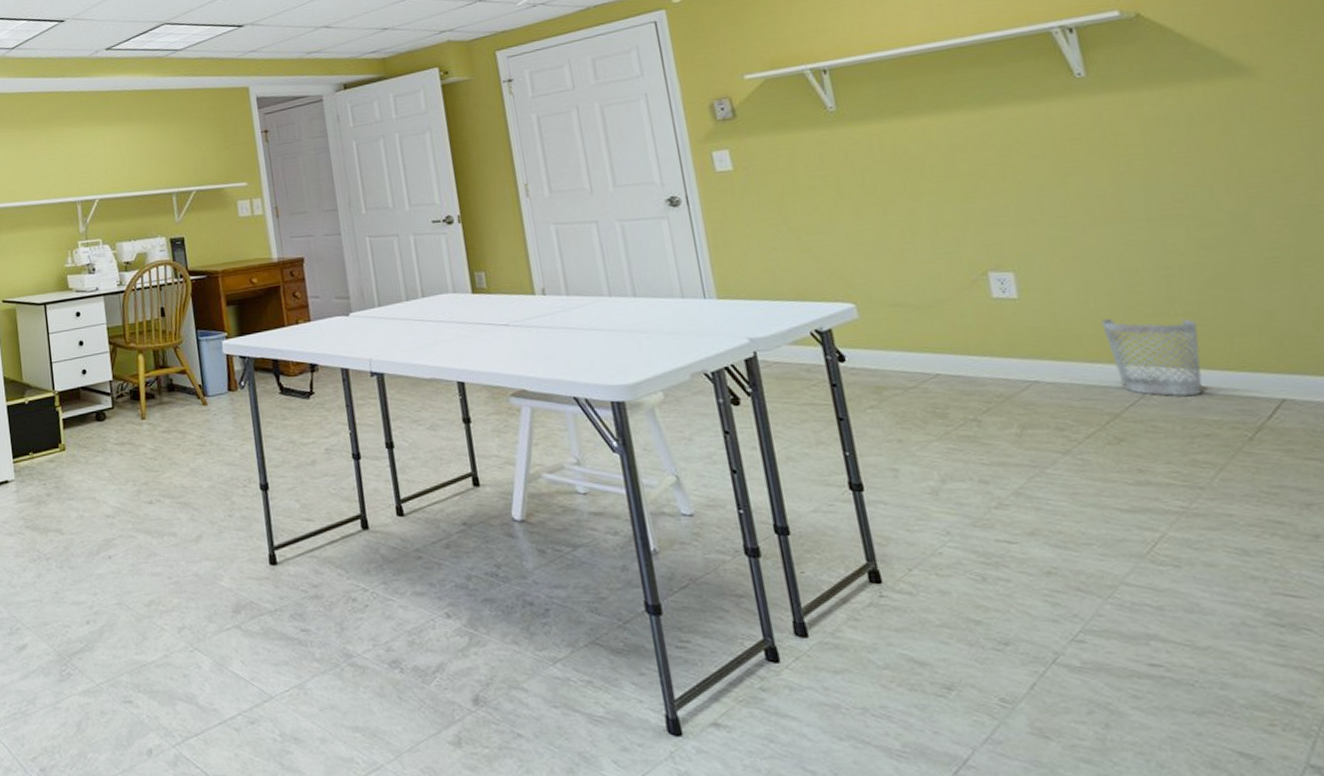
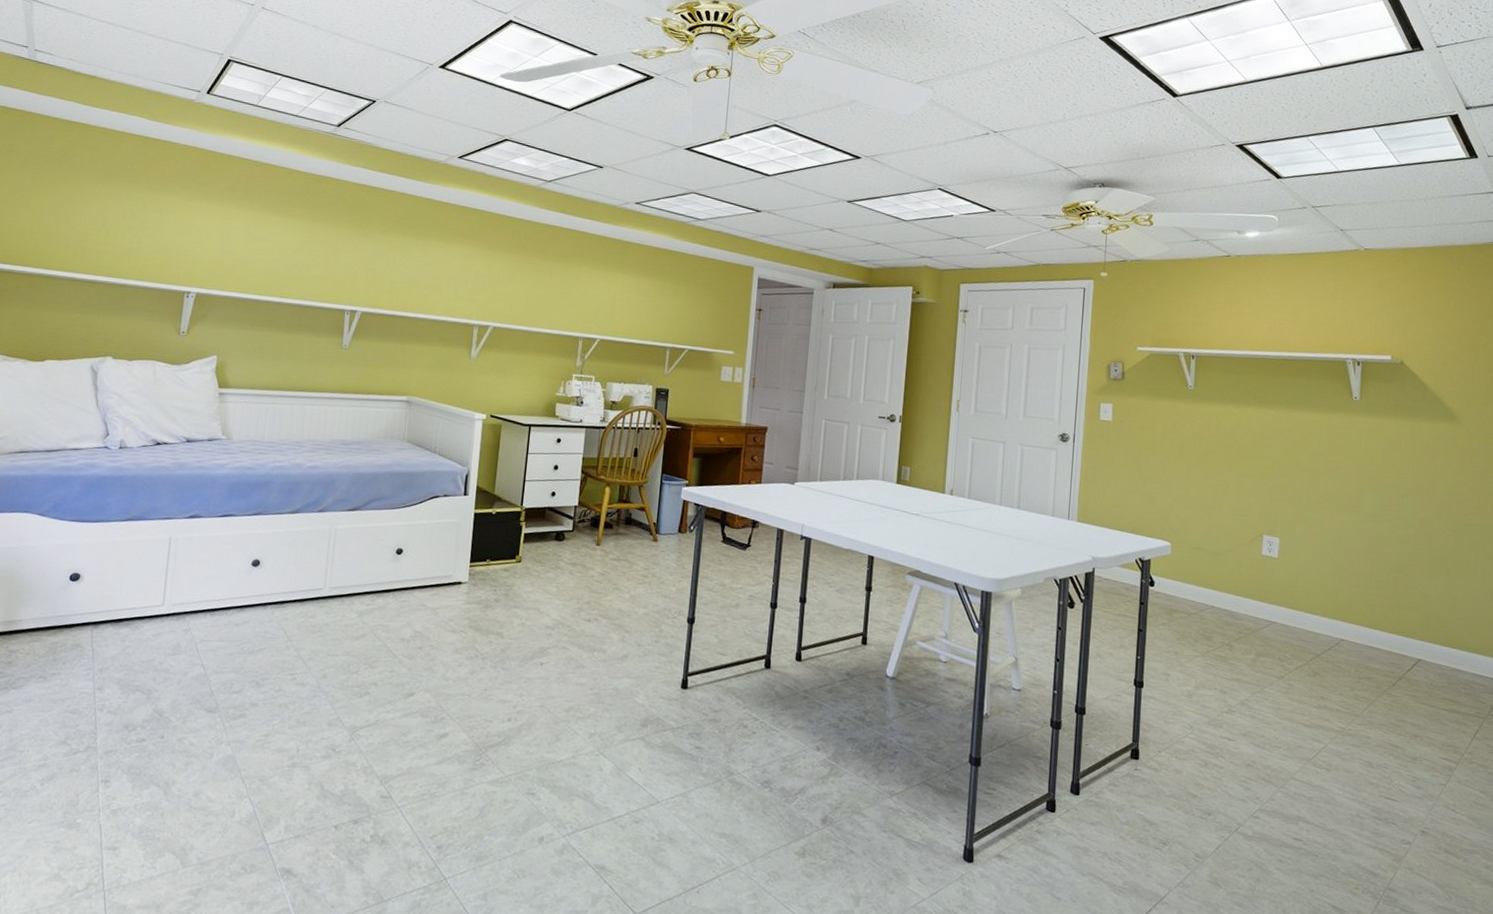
wastebasket: present [1100,318,1203,397] -> none [1324,583,1382,649]

